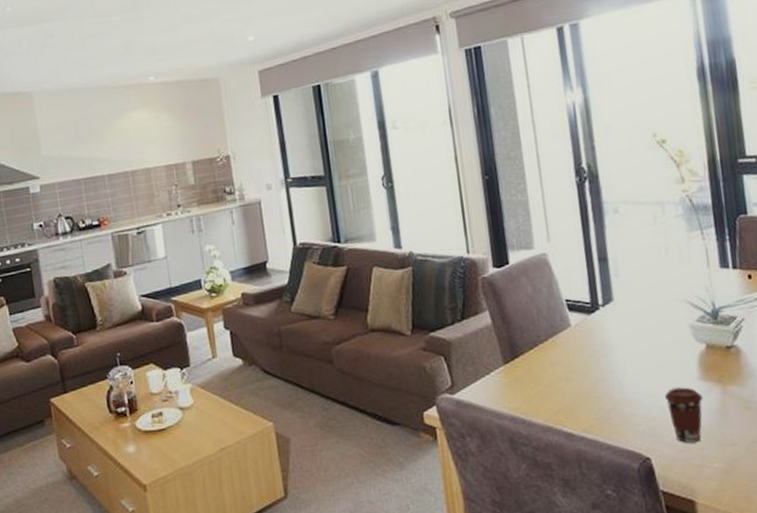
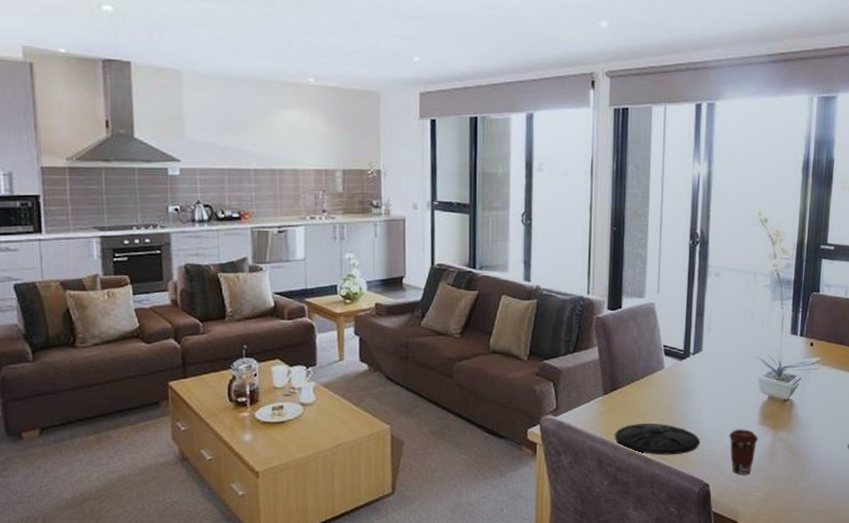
plate: none [525,390,630,428] -> present [615,423,700,455]

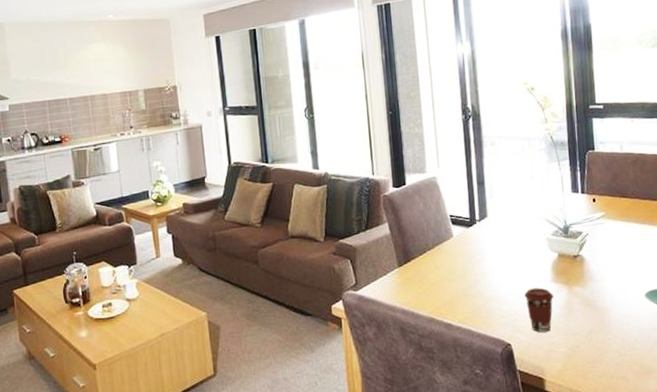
plate: present [615,423,700,455] -> none [414,289,496,320]

